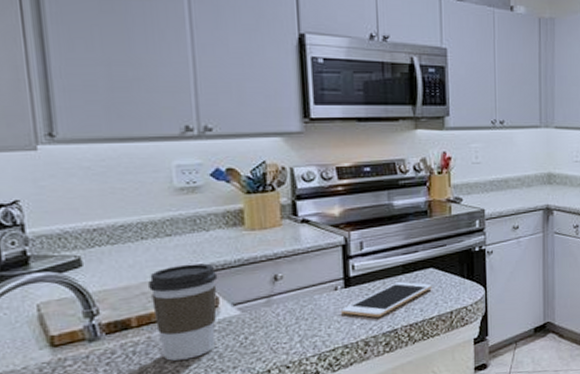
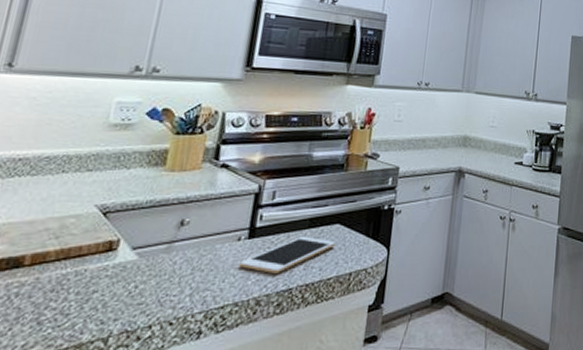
coffee cup: present [148,263,218,361] -> none [46,202,126,307]

